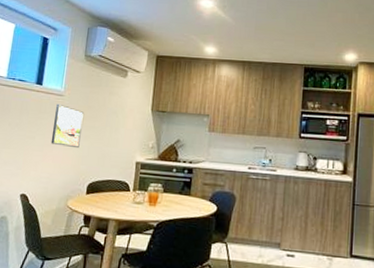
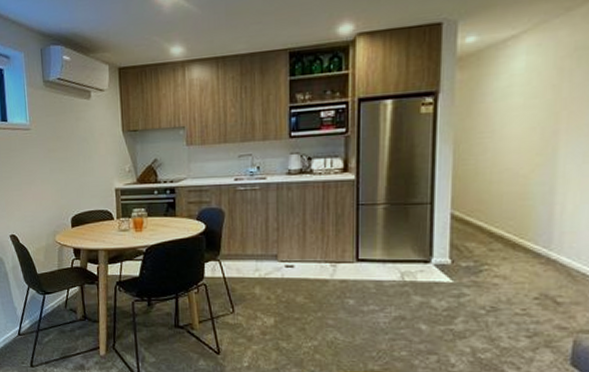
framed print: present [50,103,85,149] -> none [25,138,56,183]

